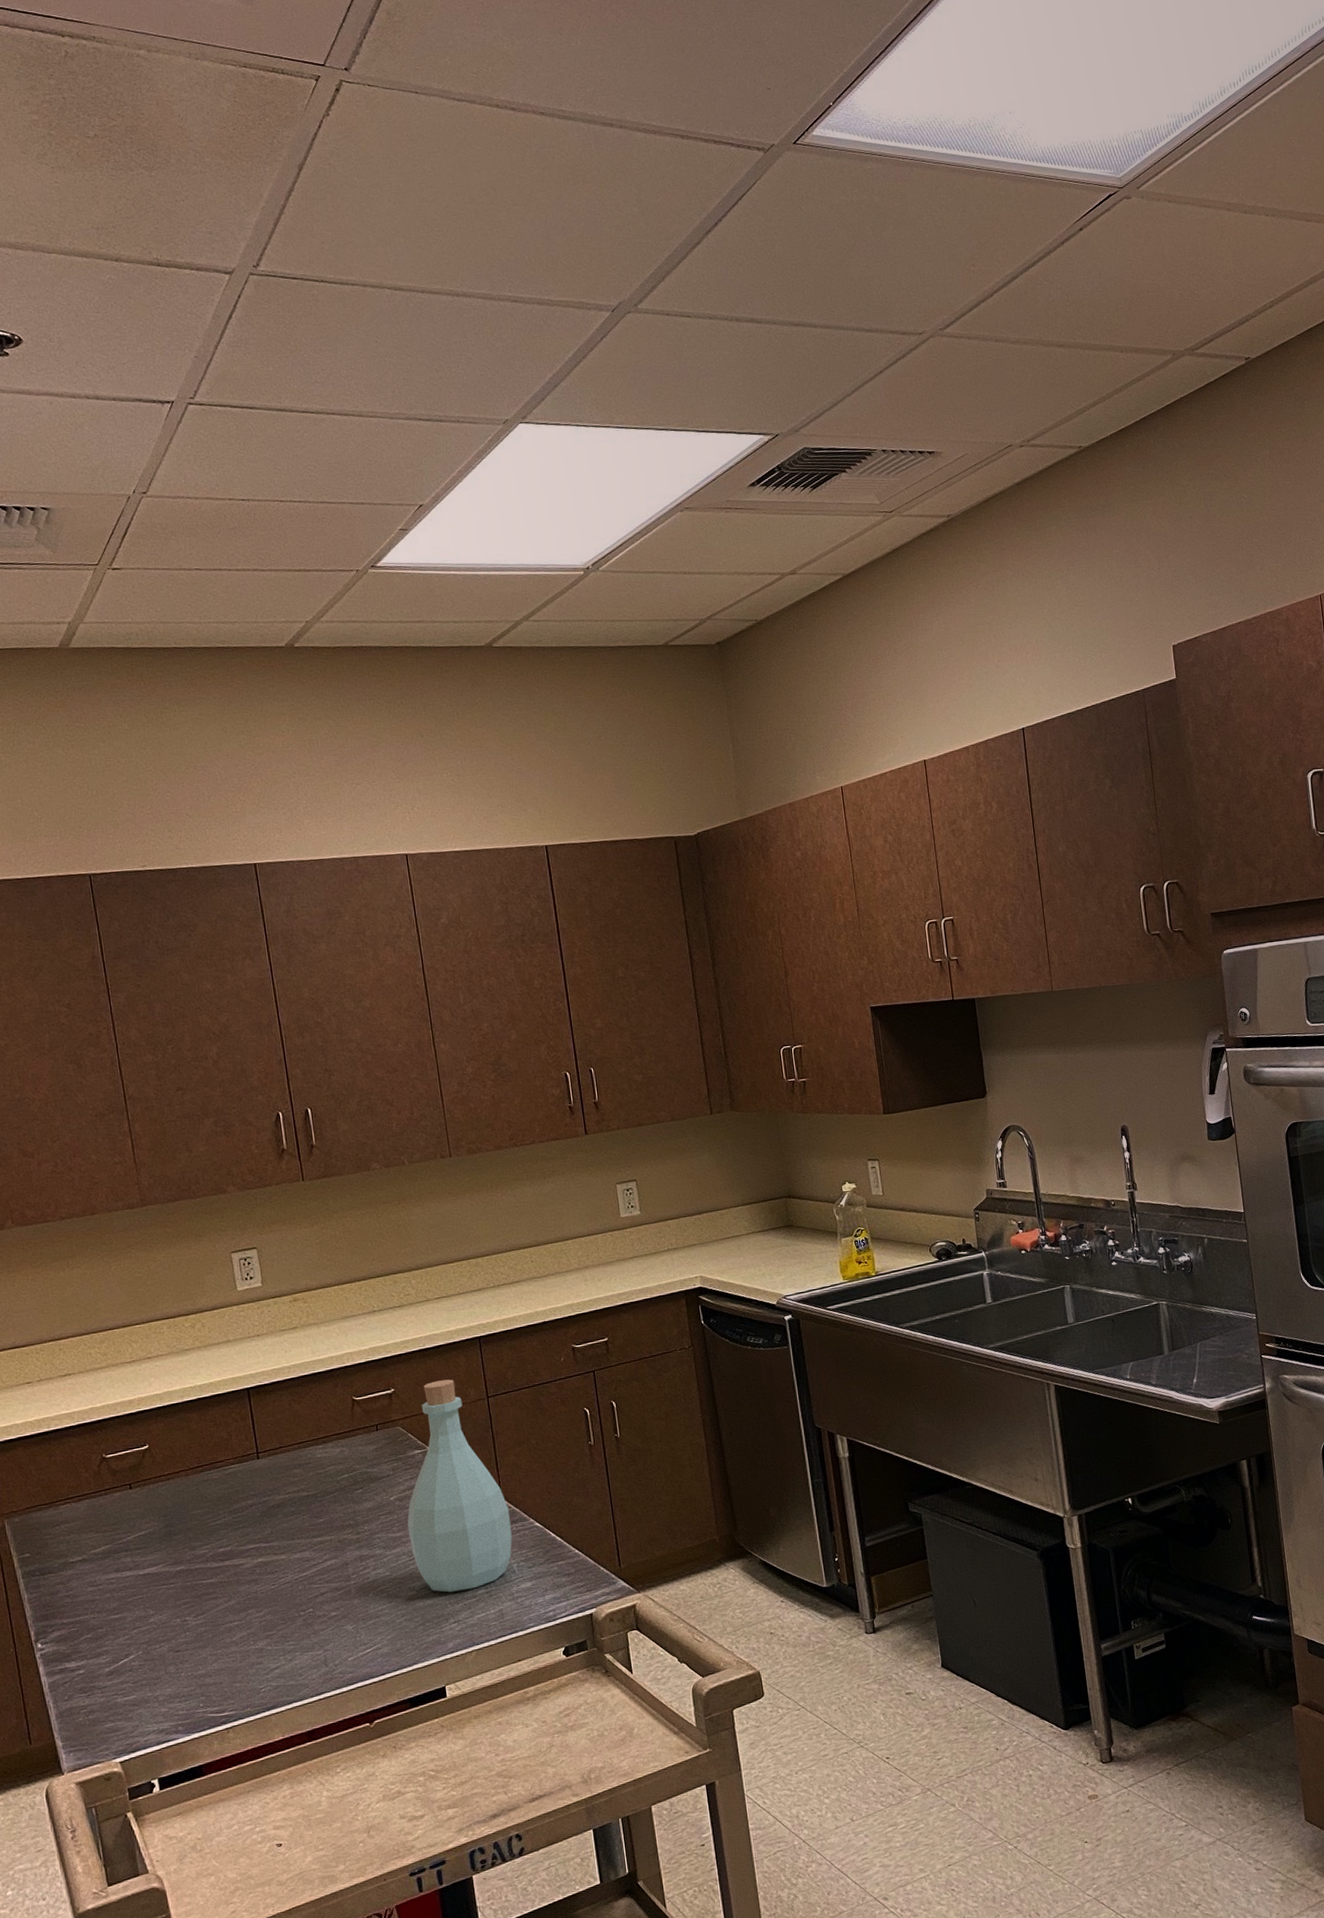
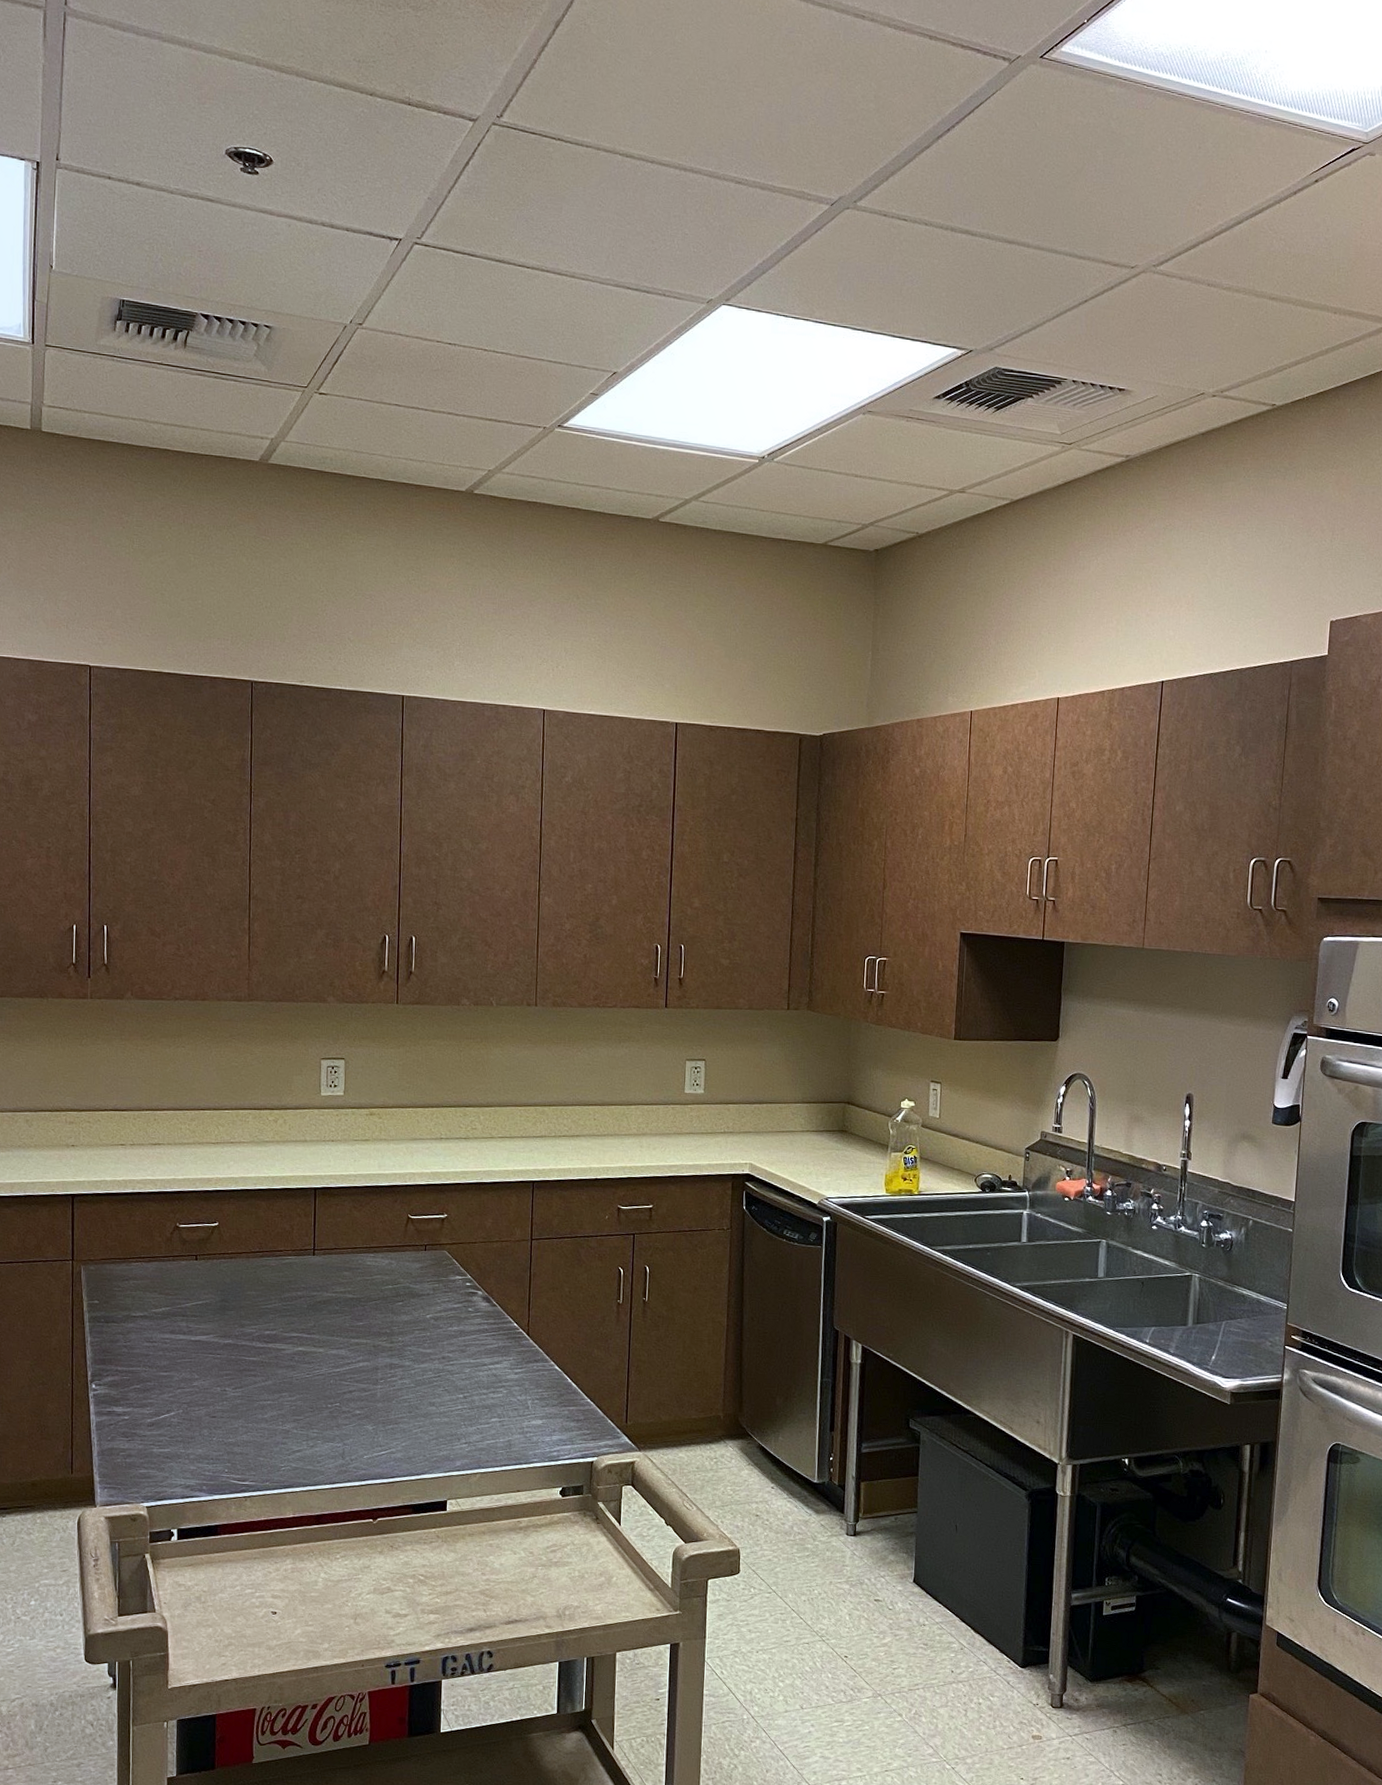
bottle: present [407,1379,512,1593] -> none [437,1215,533,1416]

